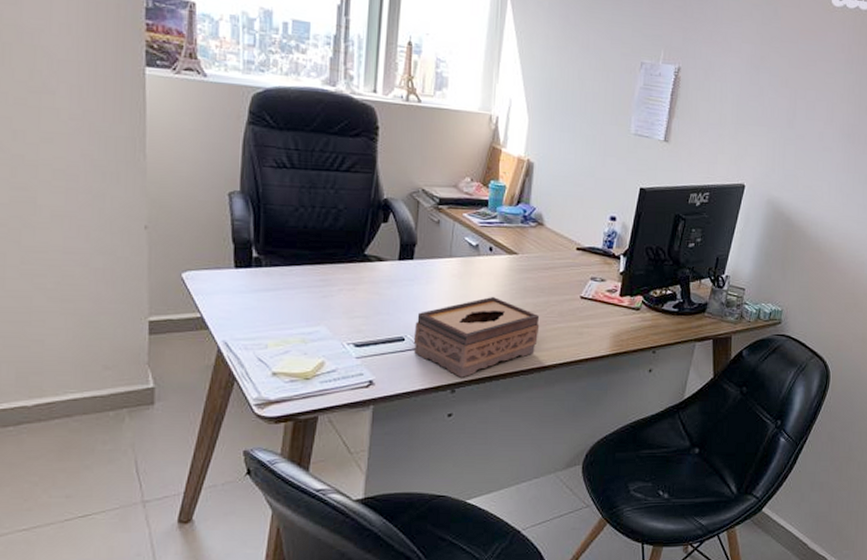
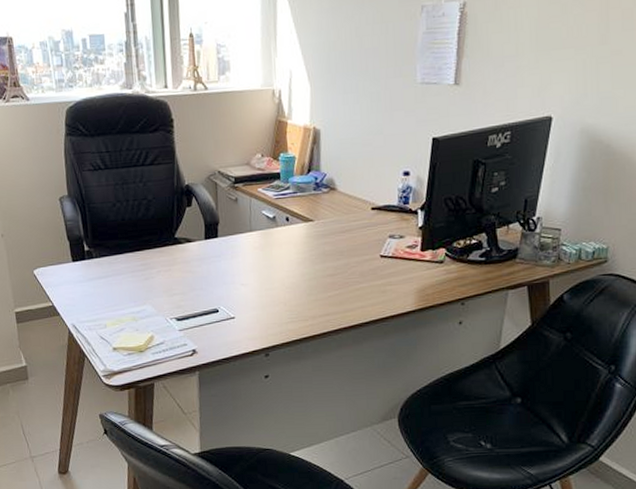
tissue box: present [413,297,540,378] -> none [226,264,342,342]

